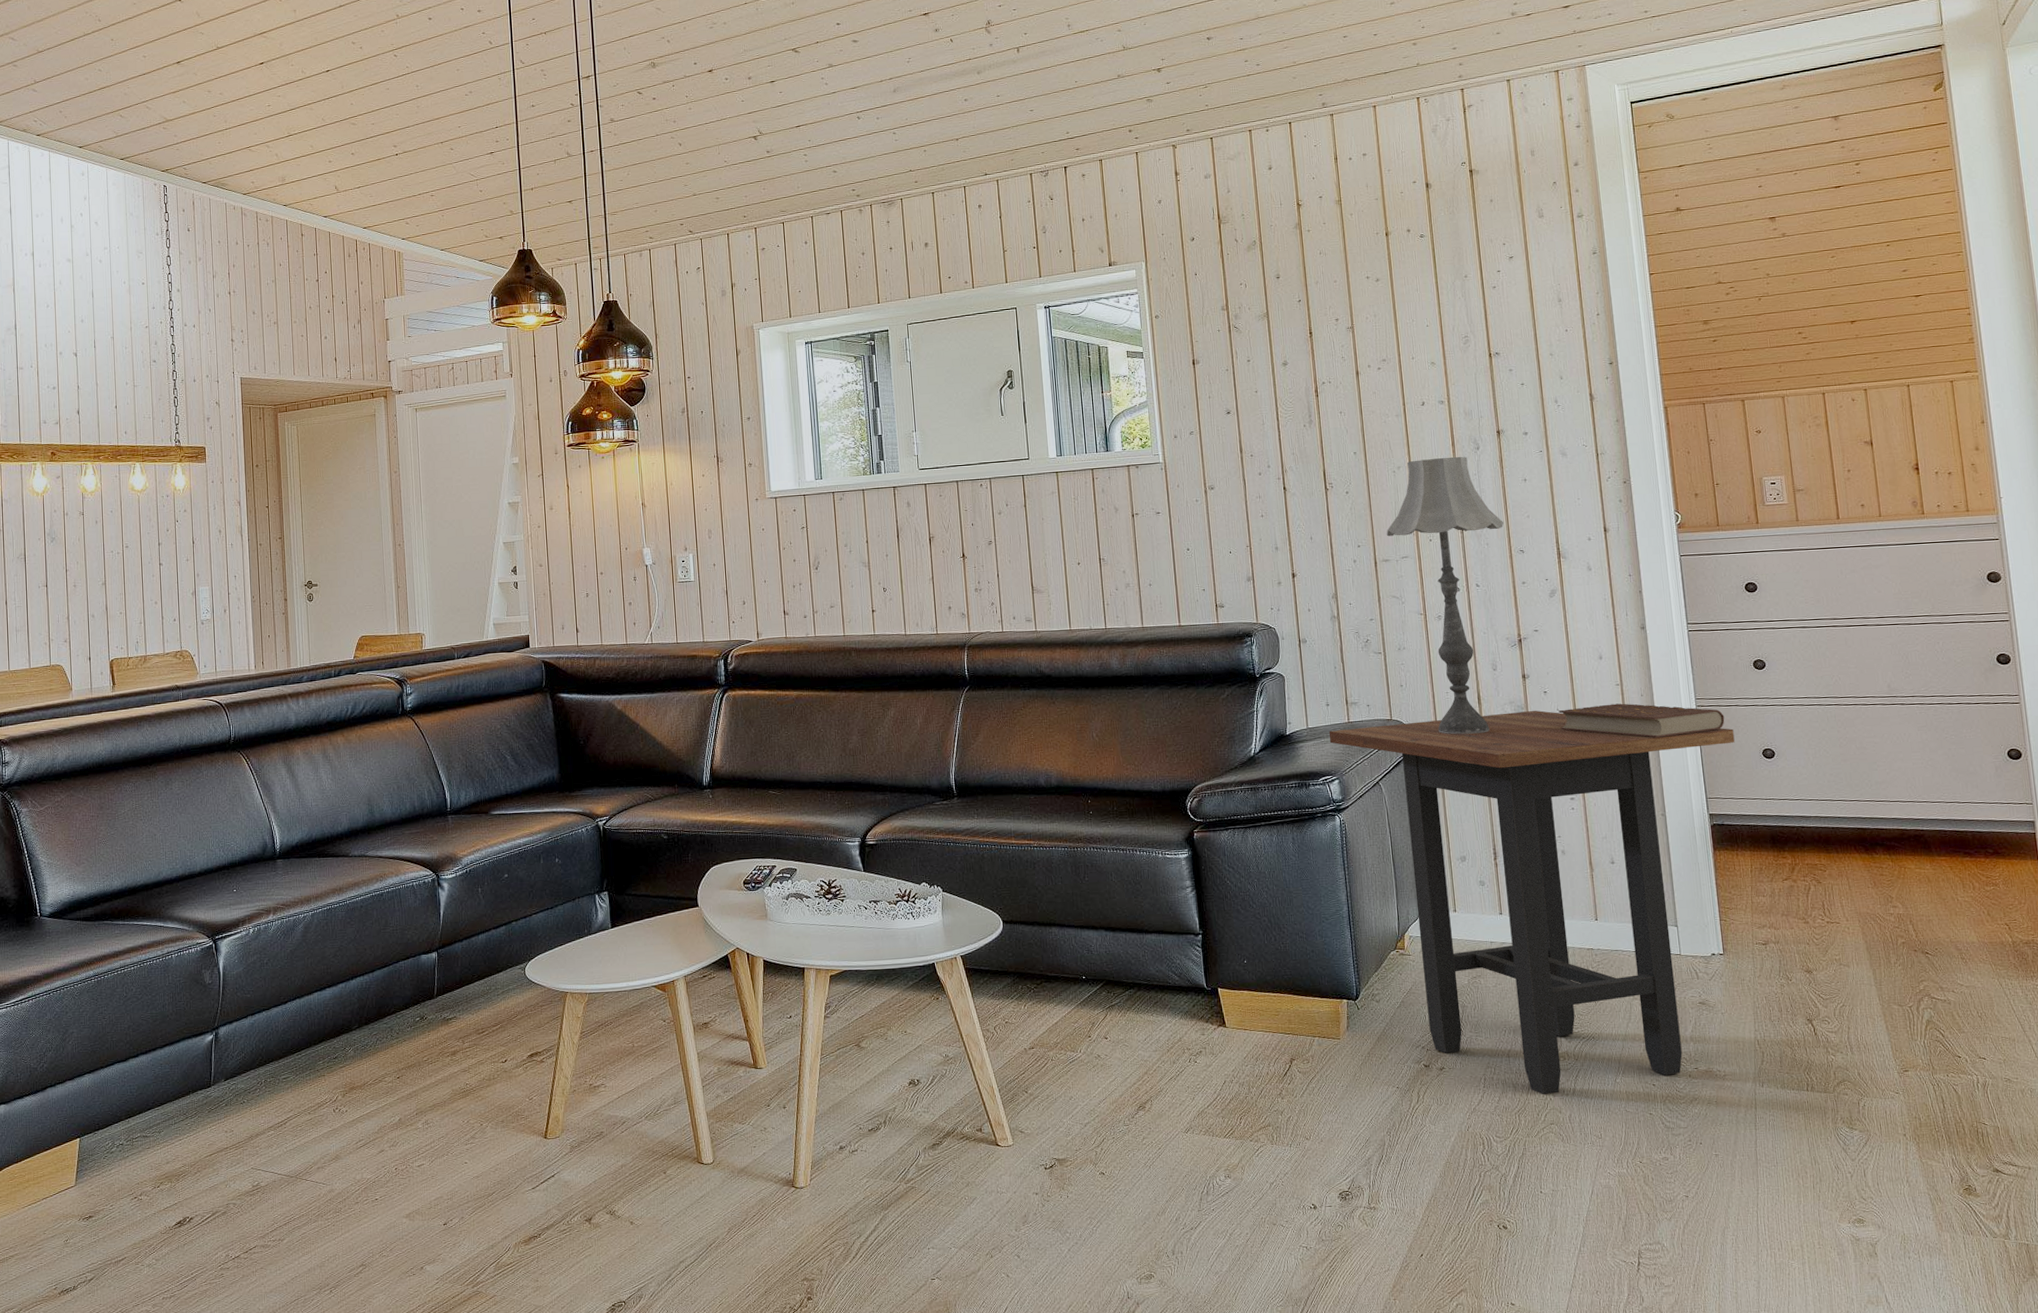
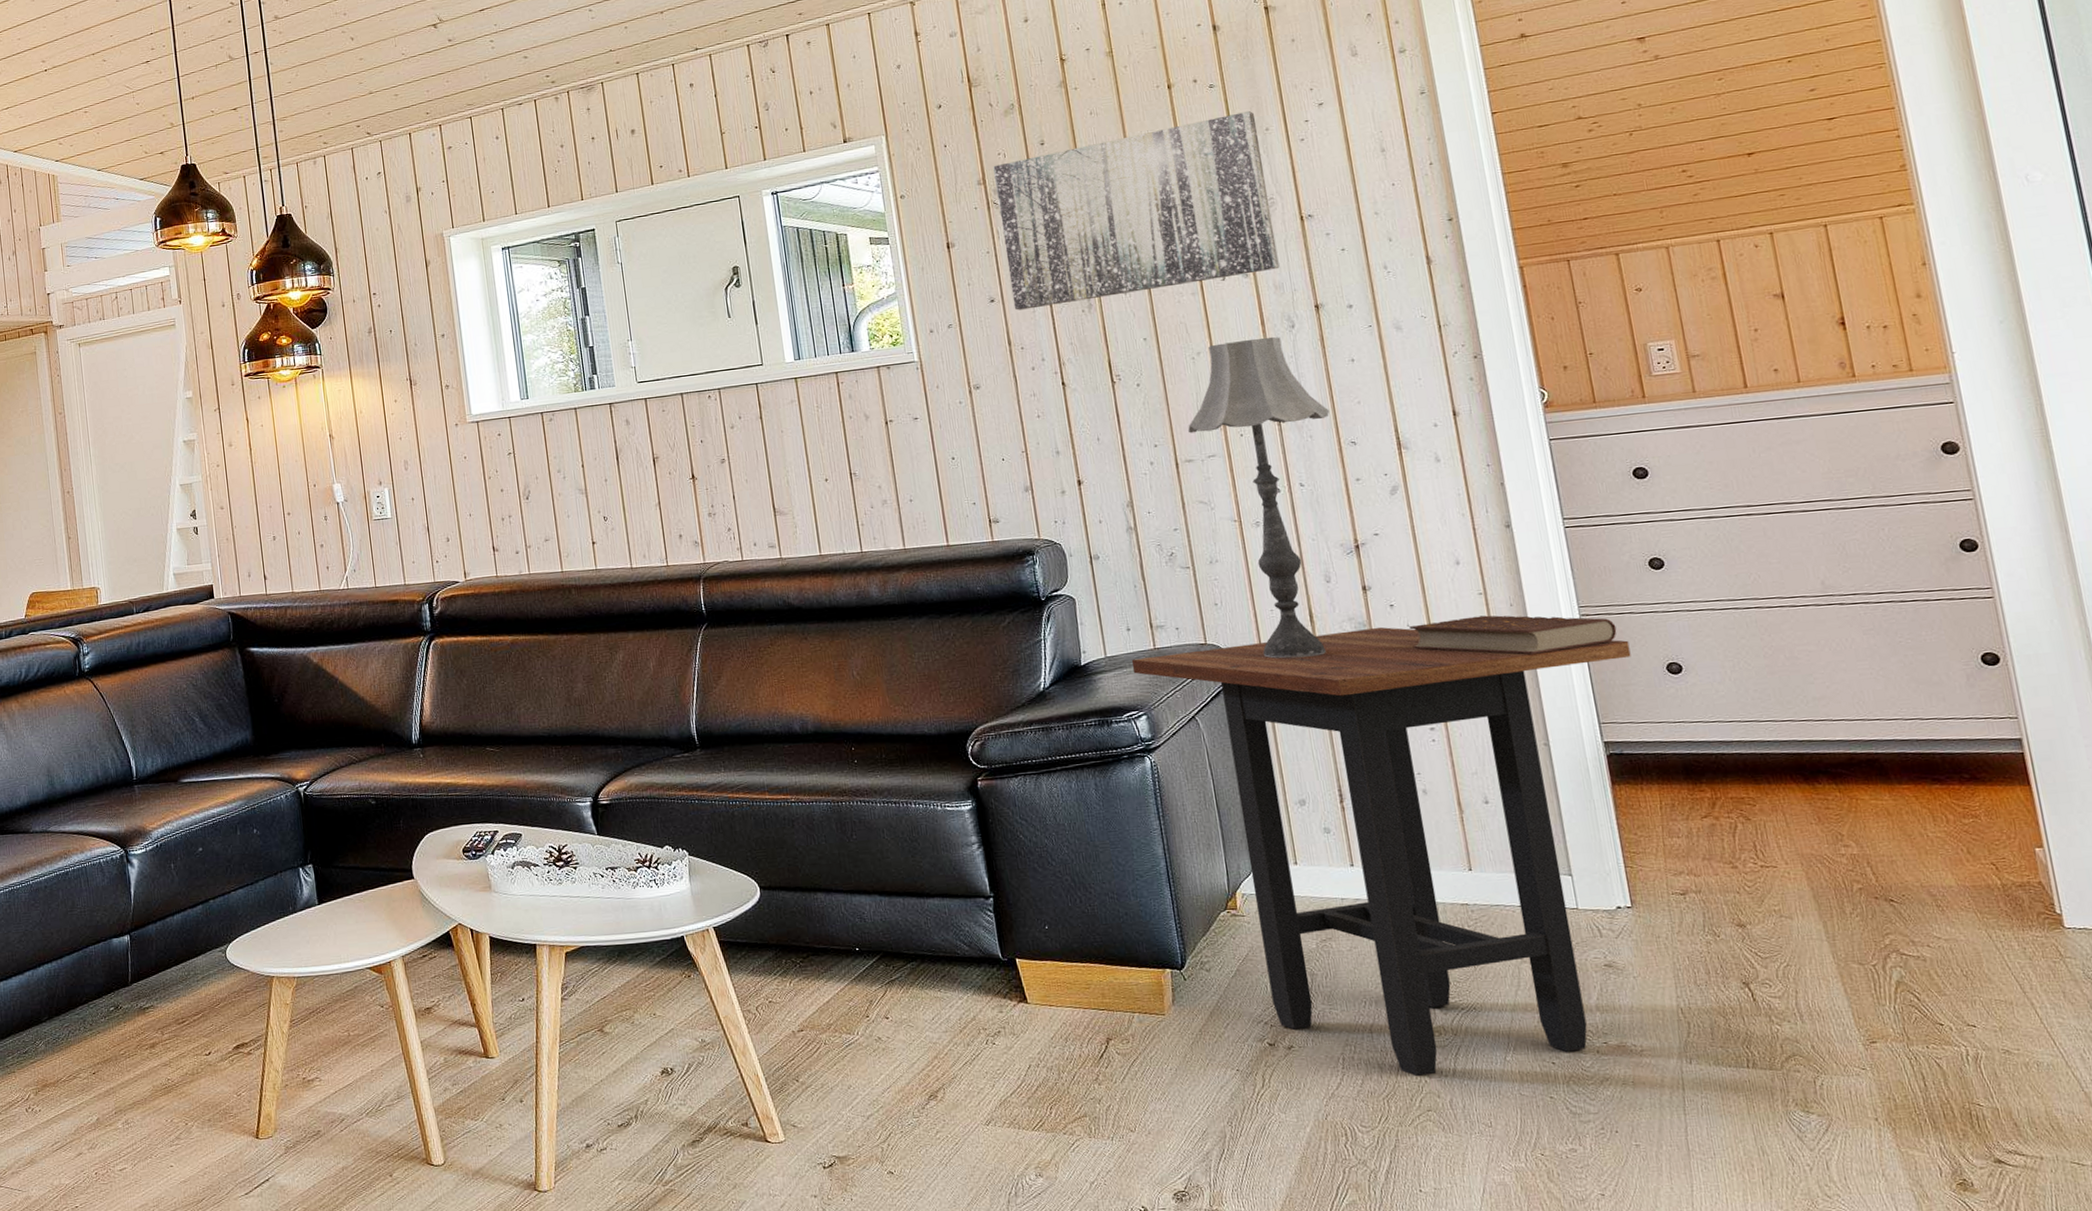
wall art: none [1235,260,1470,422] -> present [993,111,1280,311]

